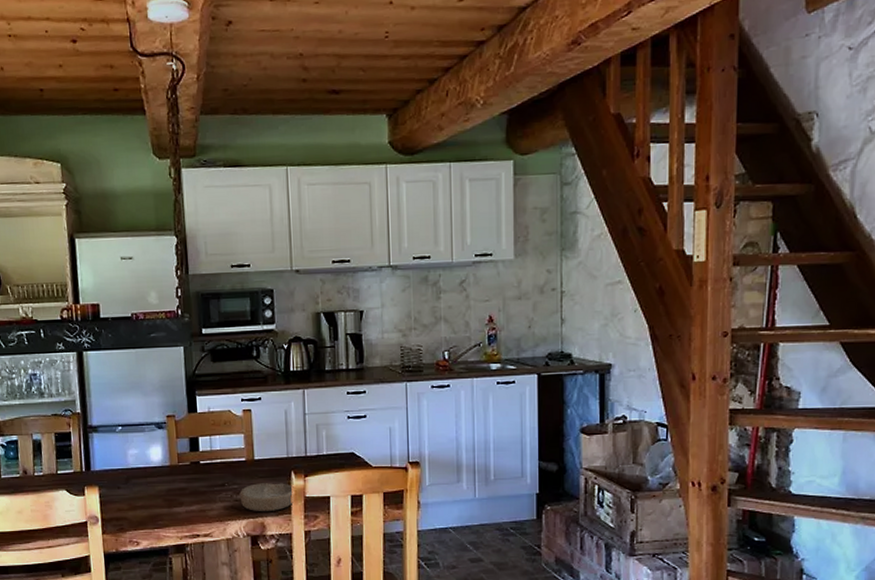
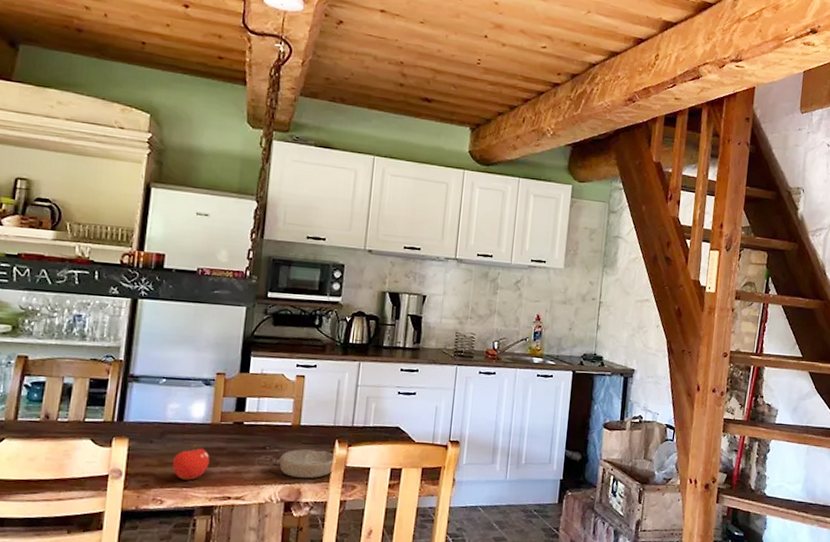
fruit: none [140,486,175,522] -> present [172,444,210,480]

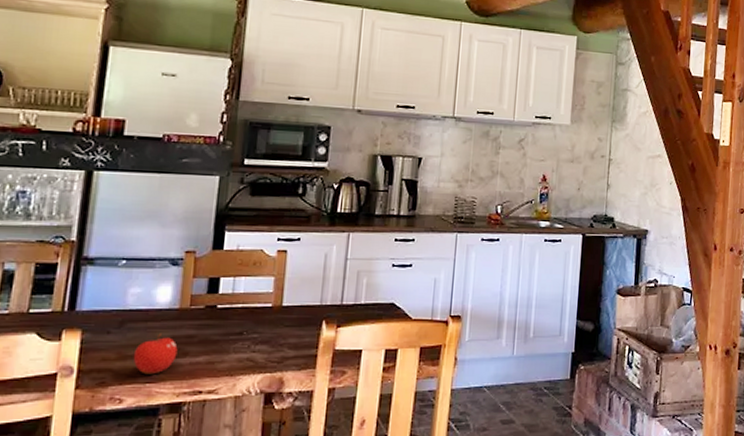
bowl: present [279,449,336,479] -> none [258,333,323,366]

